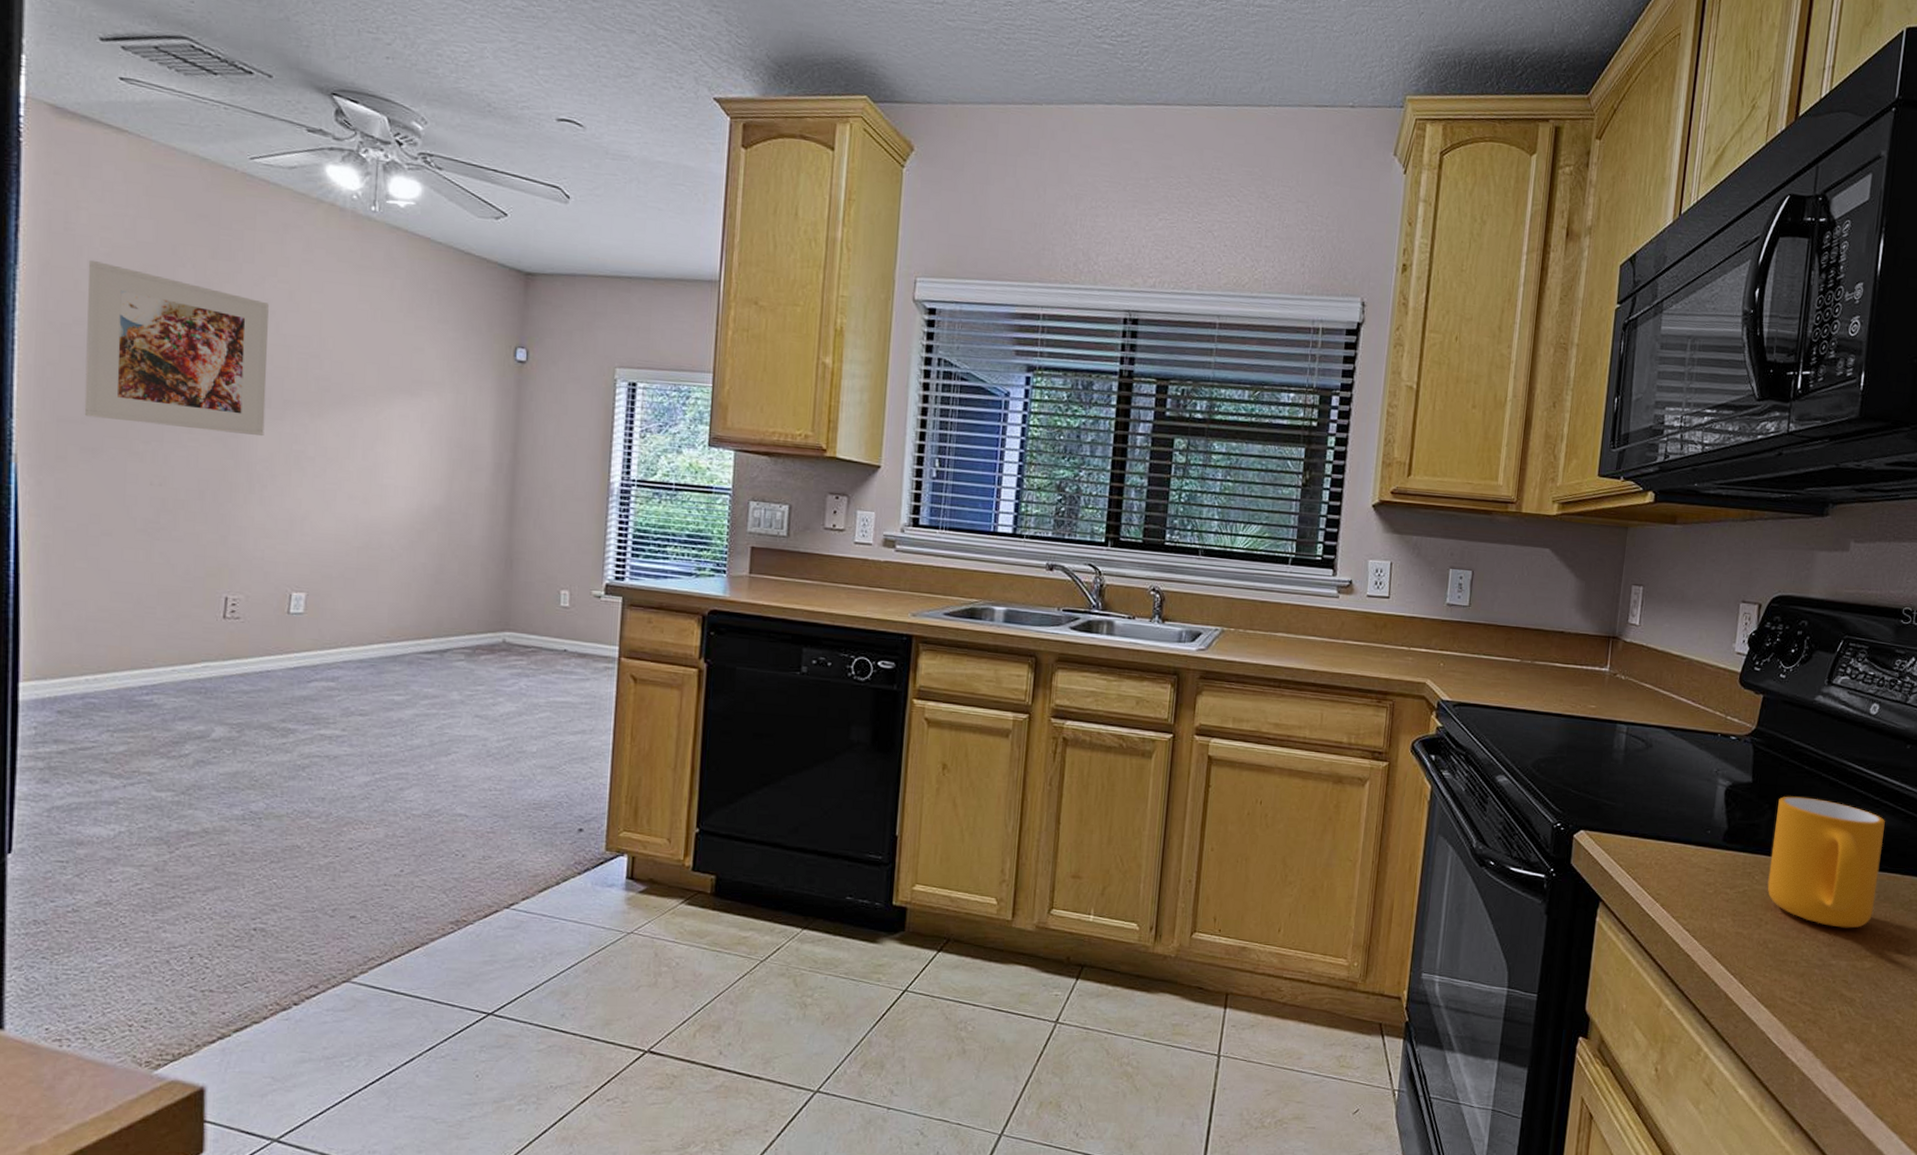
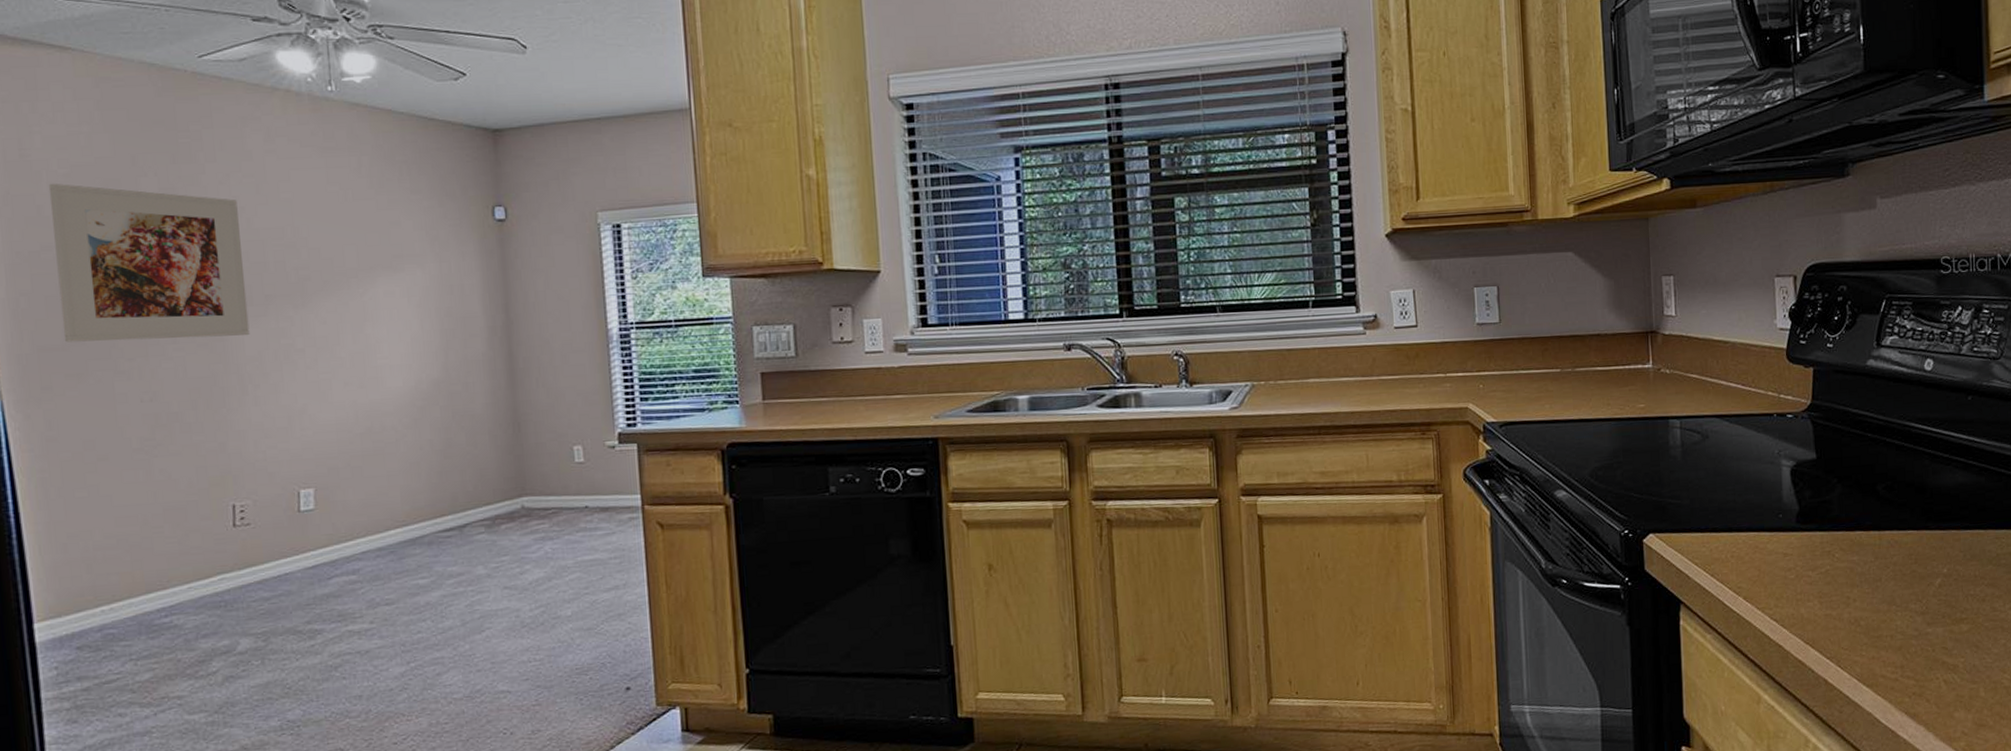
mug: present [1767,796,1885,928] -> none [1846,465,1962,594]

